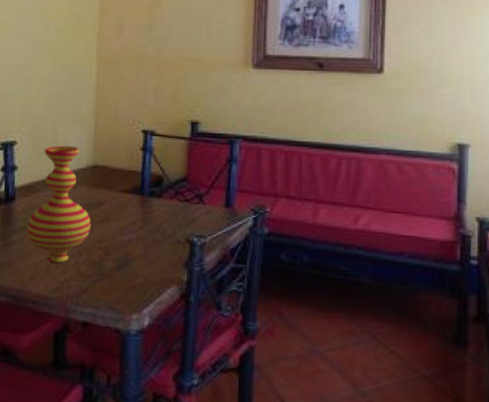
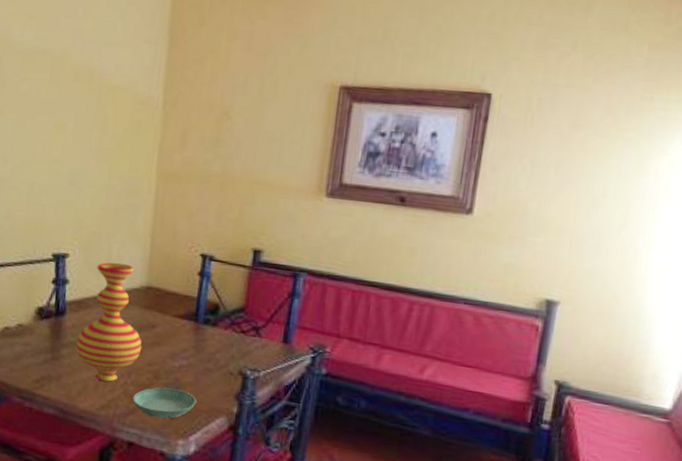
saucer: none [85,263,148,295] -> present [132,387,197,419]

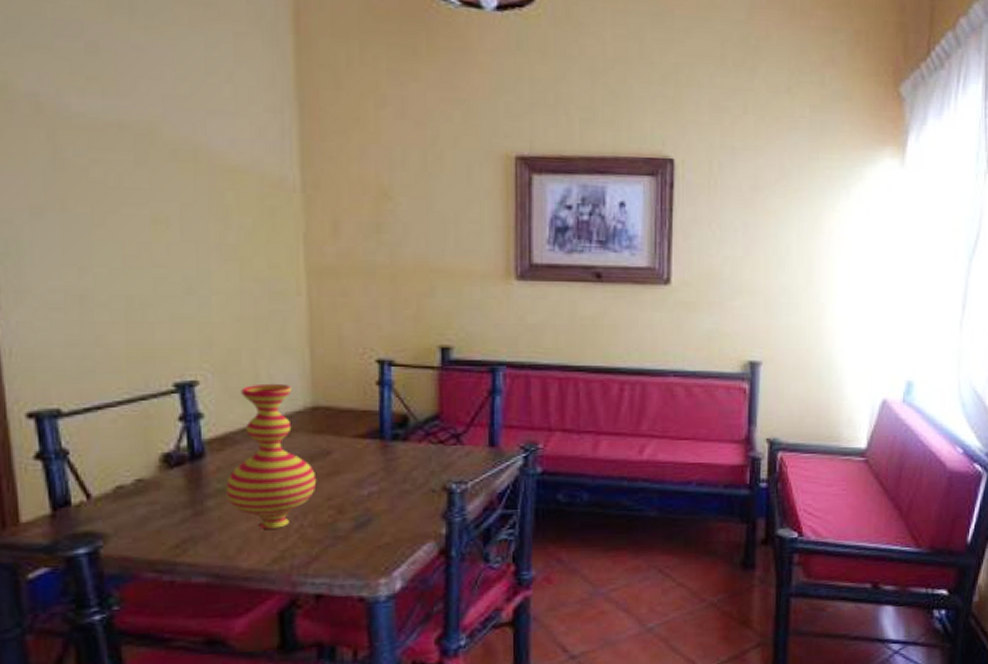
saucer: present [132,387,197,419] -> none [313,521,396,560]

